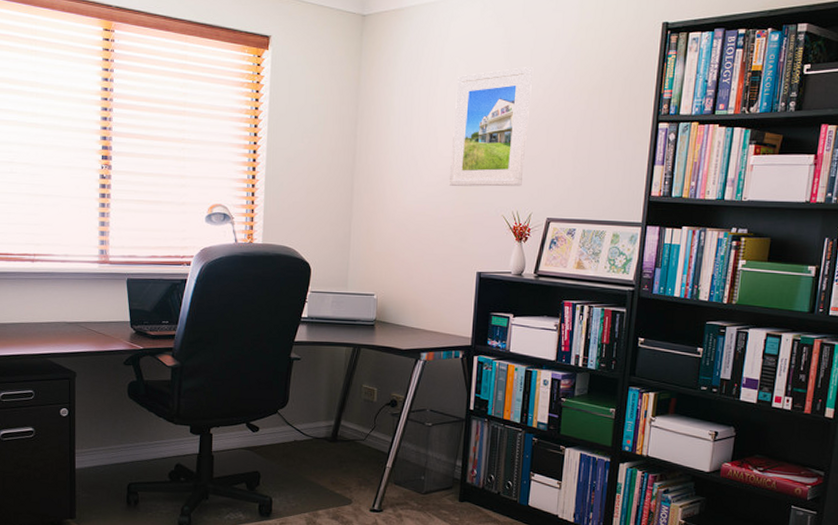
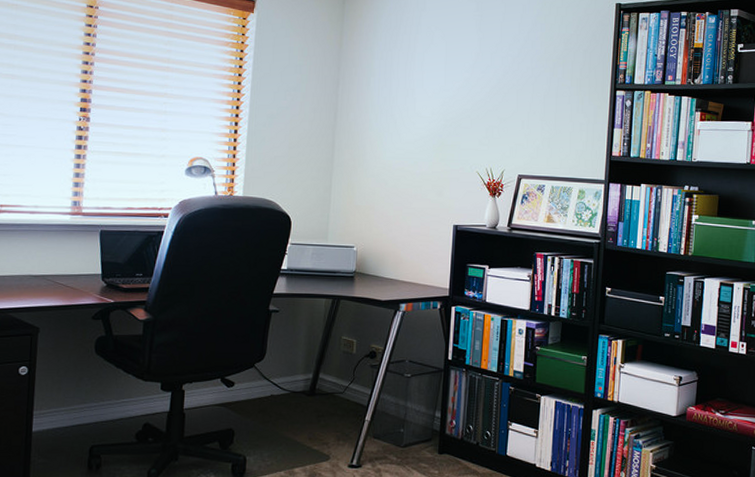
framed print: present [448,67,534,187] -> none [426,37,503,145]

